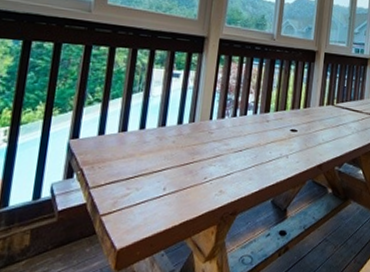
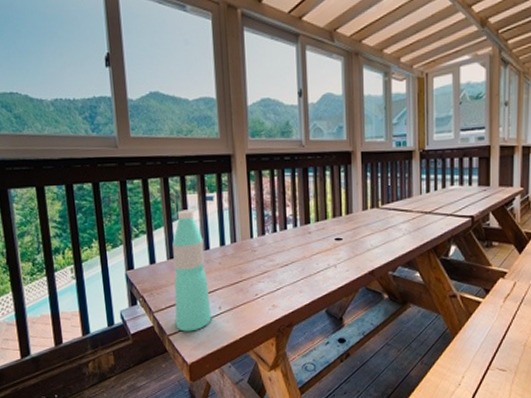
water bottle: none [111,83,161,213] -> present [172,209,212,332]

